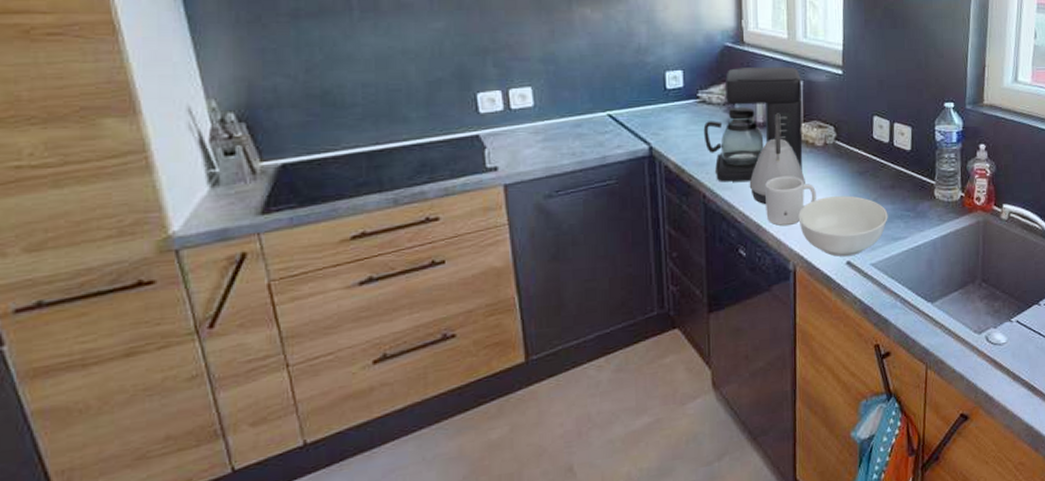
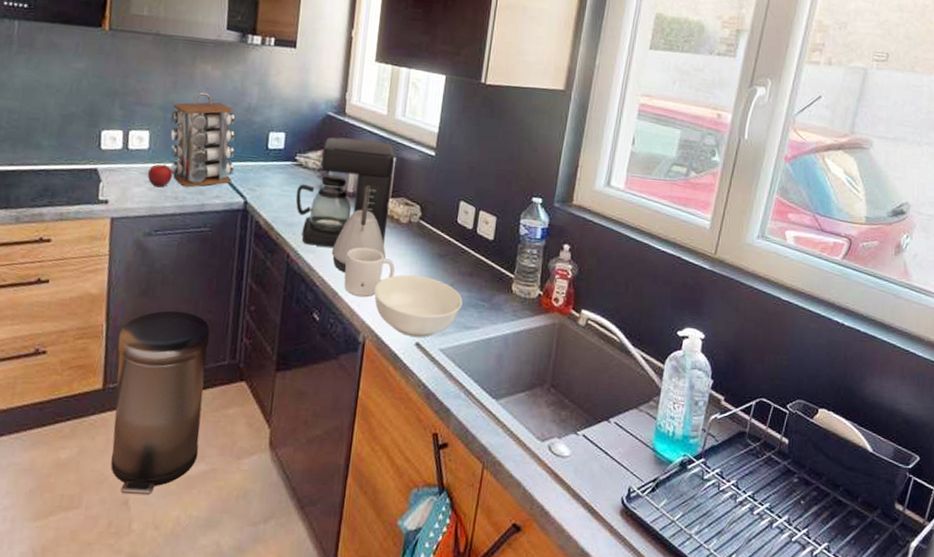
pedal bin: none [534,269,639,461] -> present [111,310,210,496]
fruit: none [537,120,566,146] -> present [147,164,173,188]
spice rack: none [554,38,633,142] -> present [170,92,235,188]

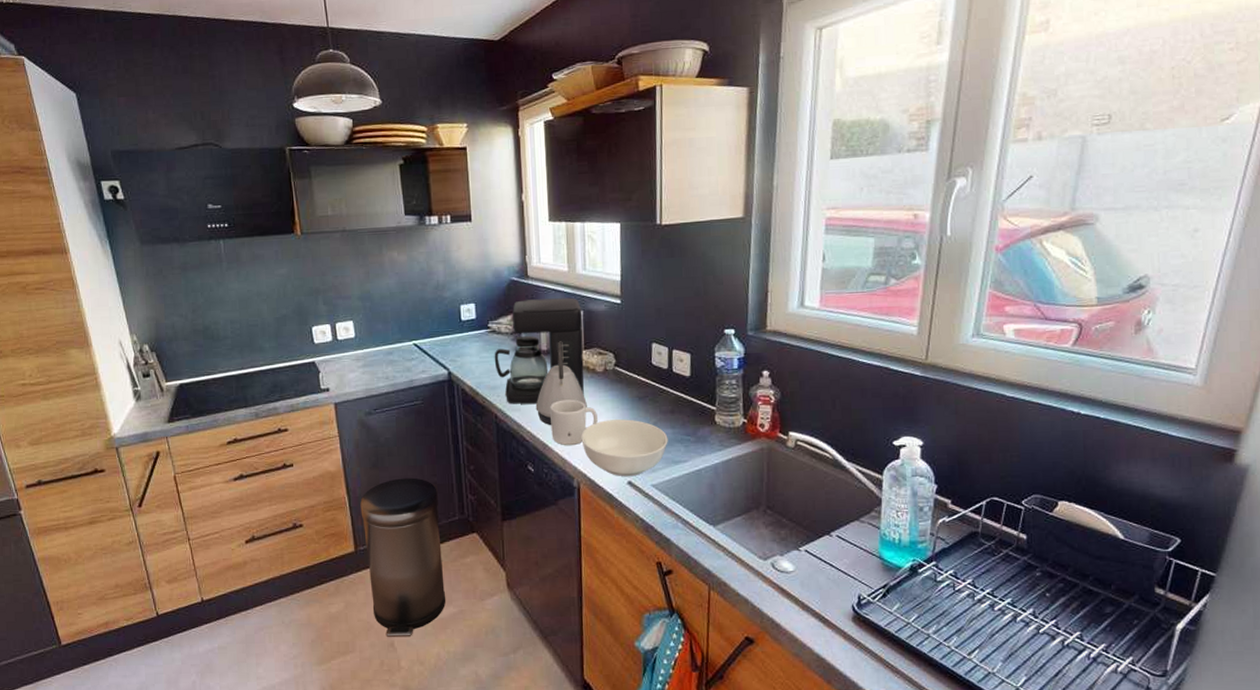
fruit: present [147,164,173,188] -> none [358,349,381,371]
spice rack: present [170,92,235,188] -> none [369,277,434,367]

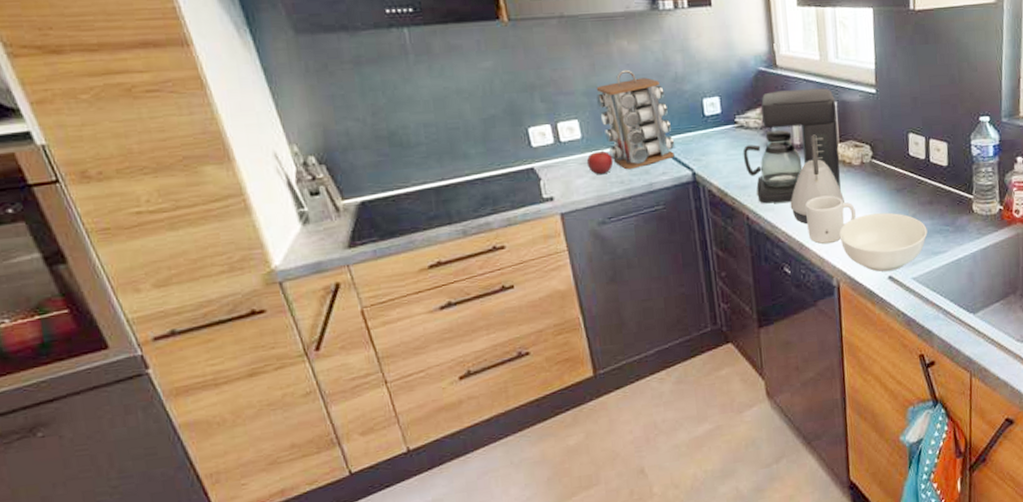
fruit: none [358,349,381,371] -> present [586,150,614,175]
pedal bin: present [360,477,445,638] -> none [597,290,700,464]
spice rack: none [369,277,434,367] -> present [596,69,675,170]

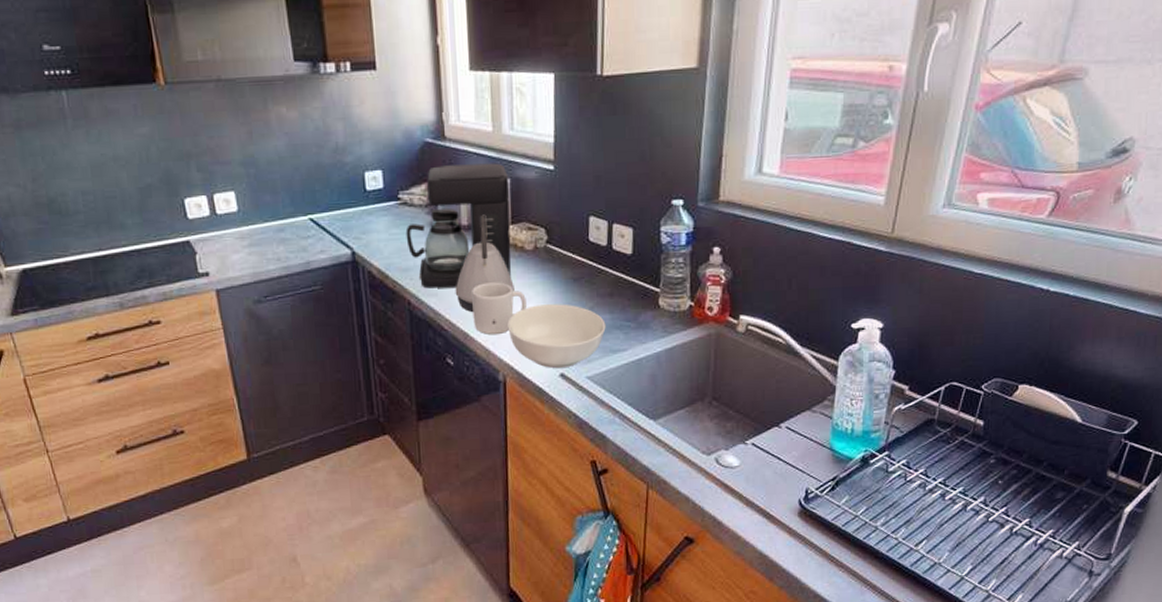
fruit: present [586,150,614,175] -> none [242,225,270,251]
spice rack: present [596,69,675,170] -> none [253,138,334,247]

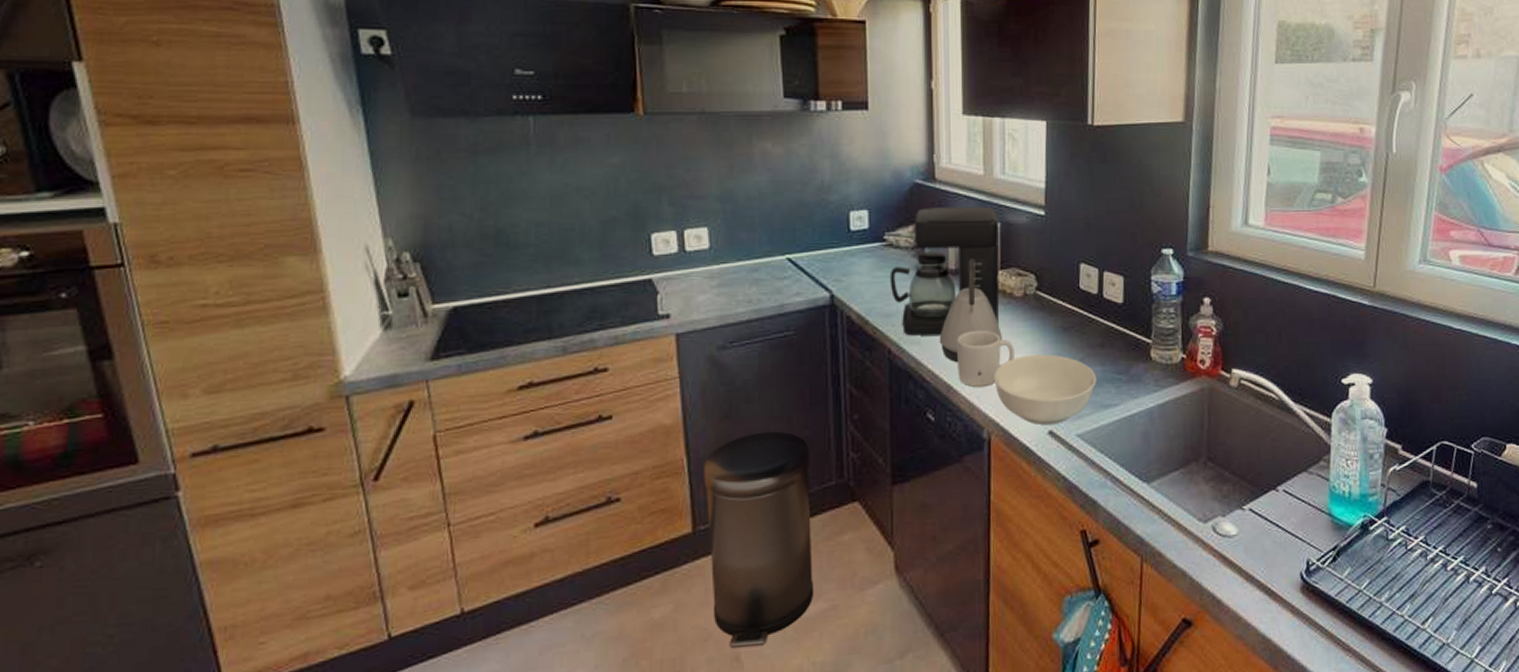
pedal bin: none [251,374,354,552] -> present [704,431,813,648]

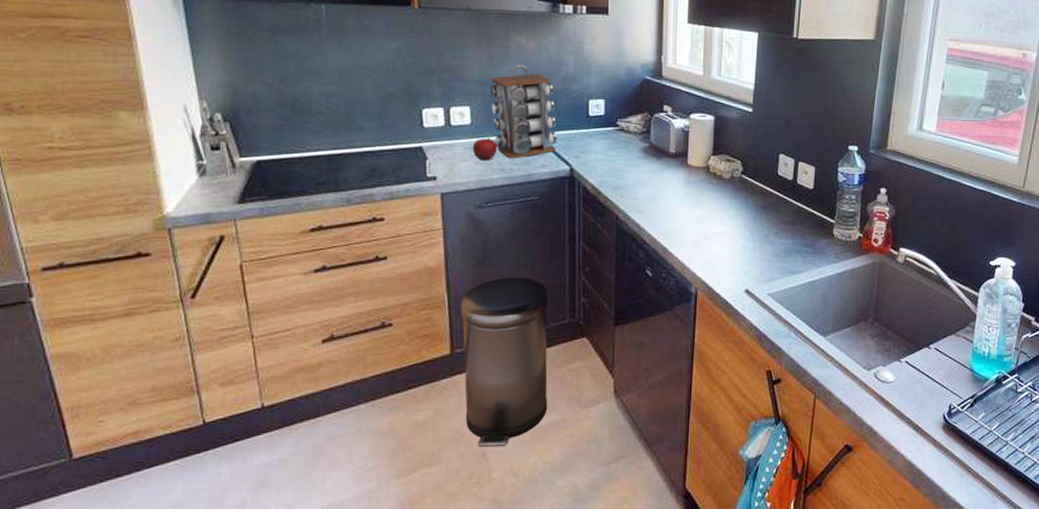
fruit: none [712,263,742,292] -> present [472,138,498,161]
spice rack: none [731,174,814,288] -> present [490,64,557,159]
coffee maker: present [889,206,1000,336] -> none [620,100,714,206]
kettle: present [939,259,1002,363] -> none [659,145,711,230]
mug: present [957,330,1014,387] -> none [673,204,721,250]
bowl: present [994,354,1097,426] -> none [702,227,787,285]

